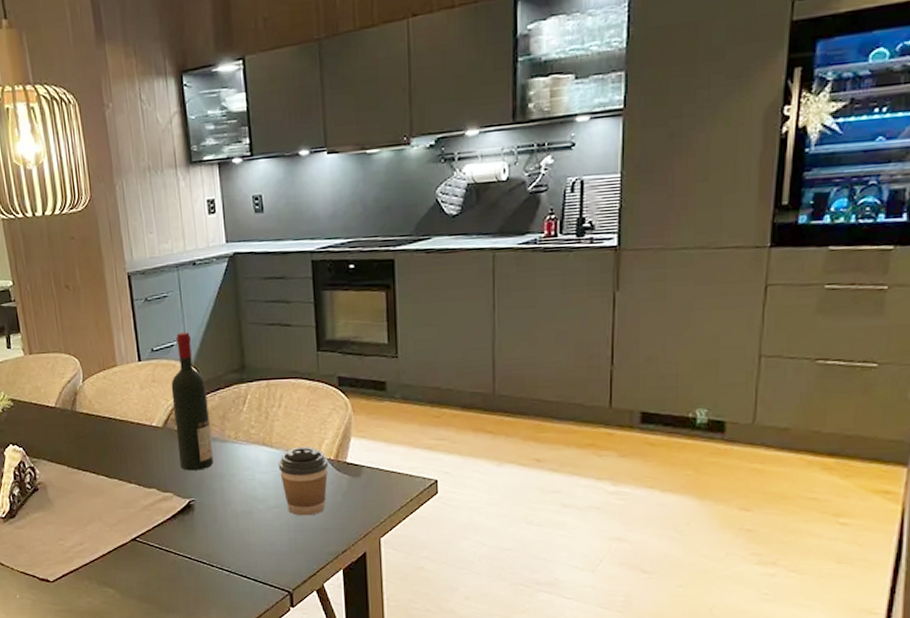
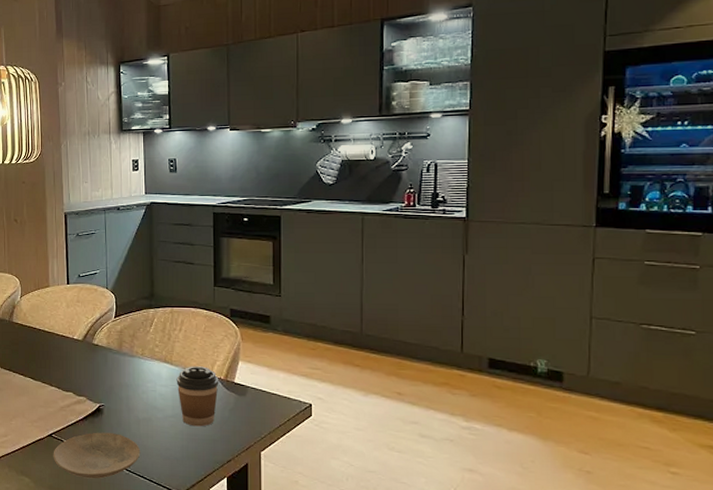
plate: none [139,531,242,584] -> present [53,432,141,479]
wine bottle: present [171,331,214,471] -> none [92,262,122,380]

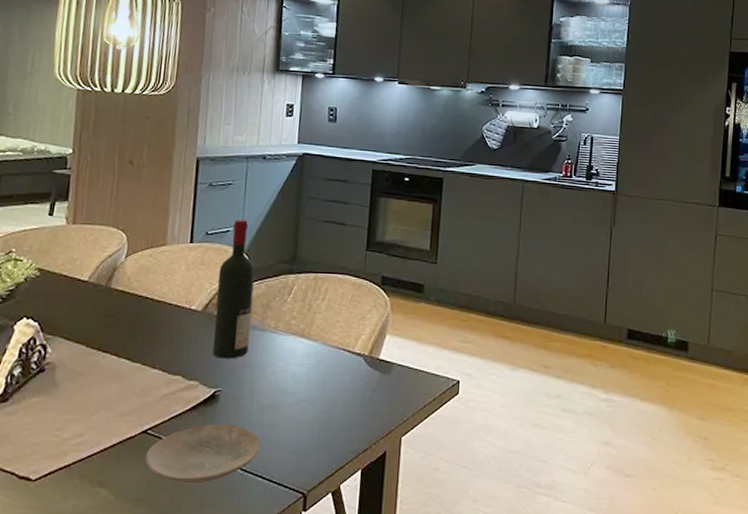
wine bottle: none [92,262,122,380] -> present [212,219,255,359]
coffee cup: present [176,366,219,427] -> none [313,341,362,412]

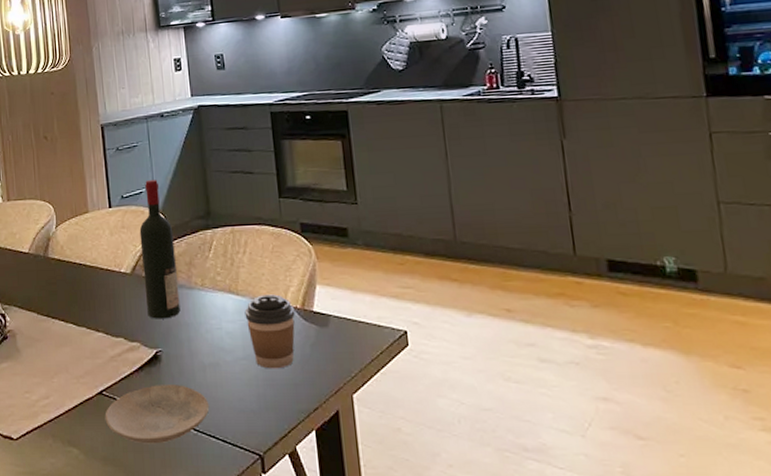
coffee cup: none [313,341,362,412] -> present [244,294,295,369]

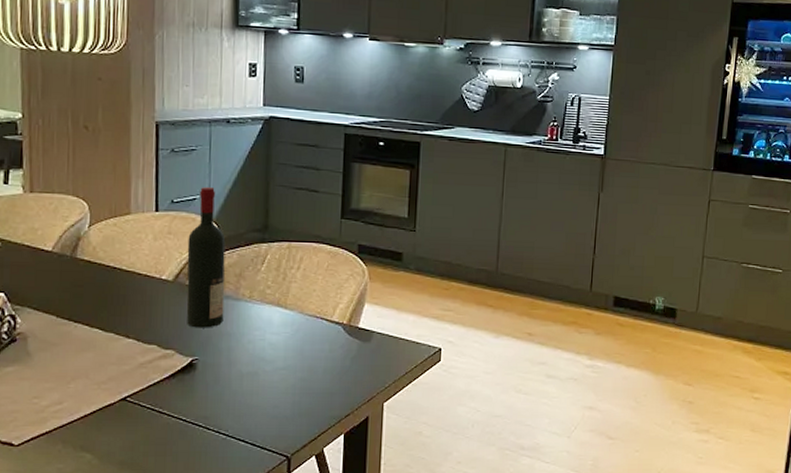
plate: present [104,384,210,444] -> none [126,392,243,448]
coffee cup: present [244,294,295,369] -> none [290,310,341,379]

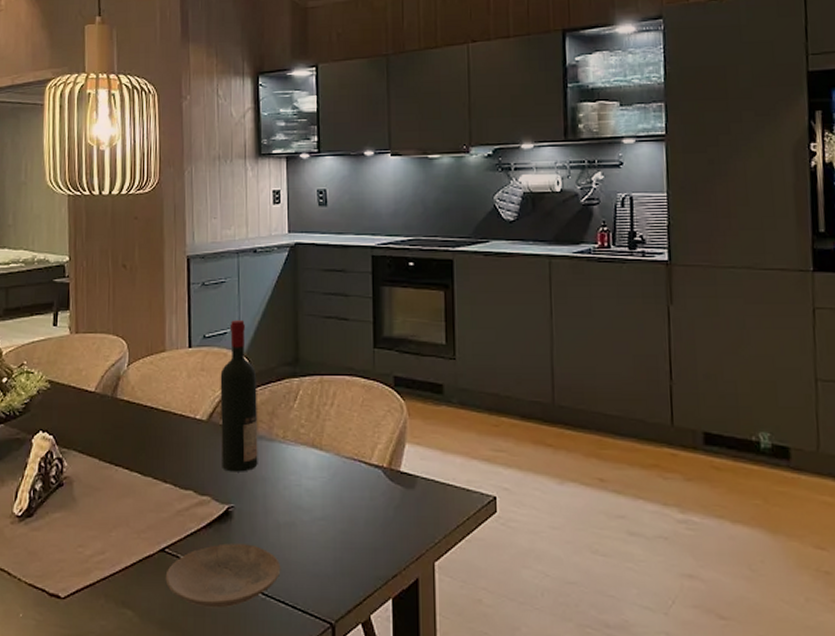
plate: none [126,392,243,448] -> present [165,543,281,608]

